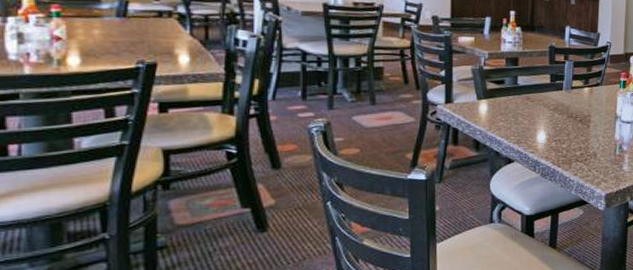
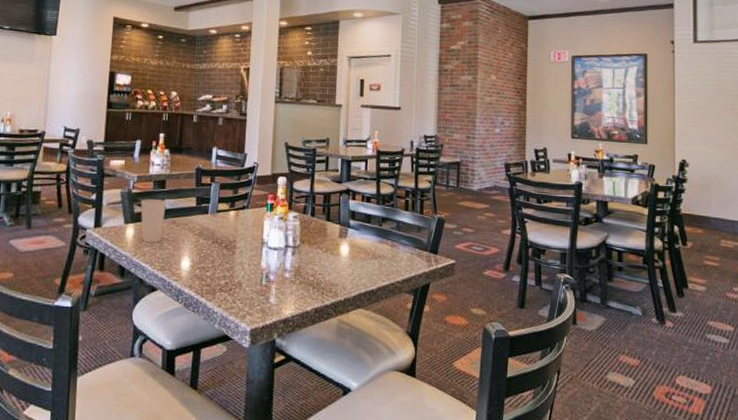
cup: none [493,76,520,119] -> present [140,199,166,244]

